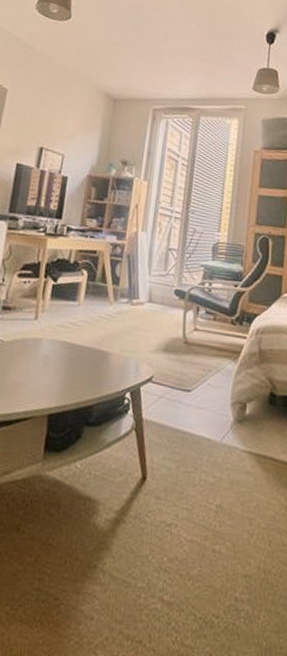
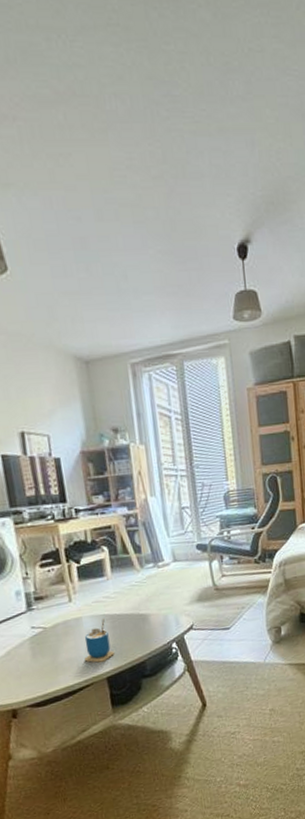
cup: none [31,345,64,395] -> present [84,618,114,663]

